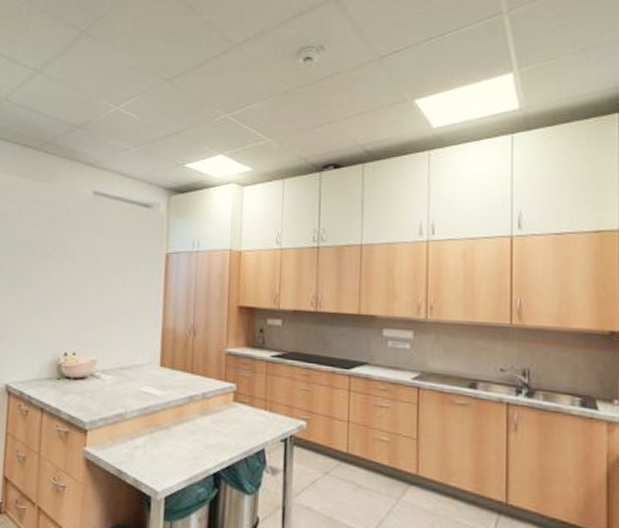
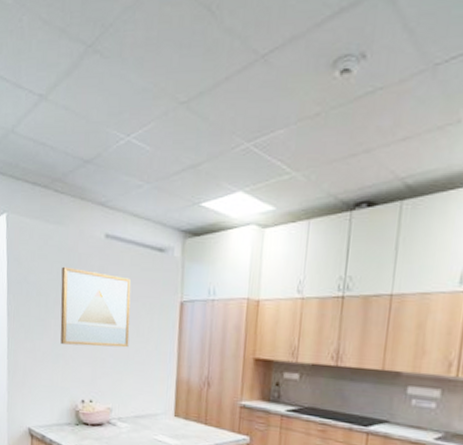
wall art: none [44,221,118,299] -> present [60,266,131,348]

